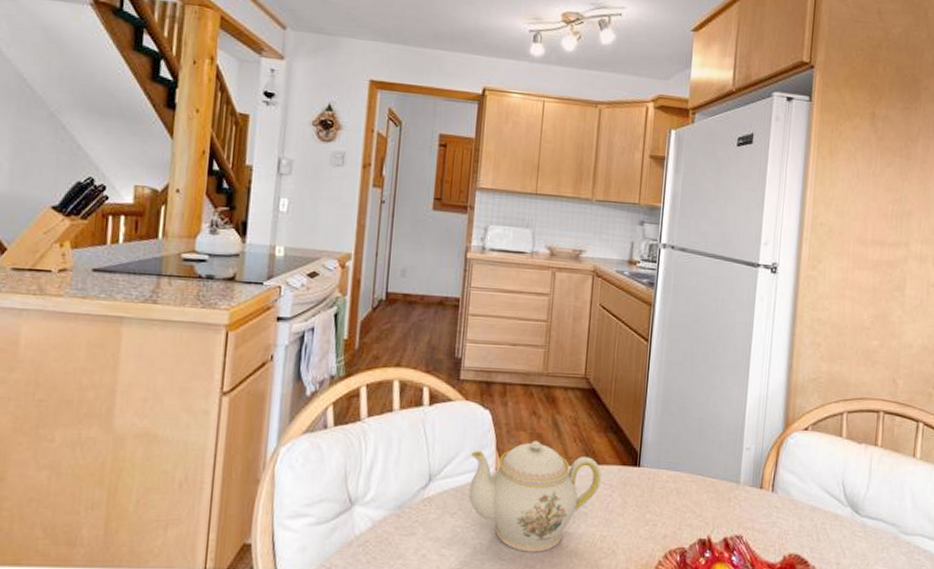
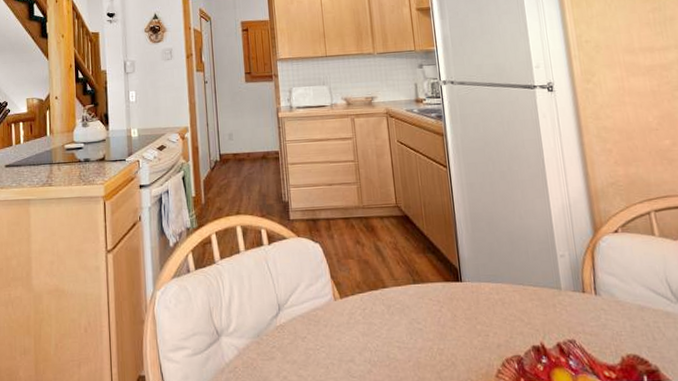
teapot: present [469,441,601,552] -> none [310,266,429,369]

